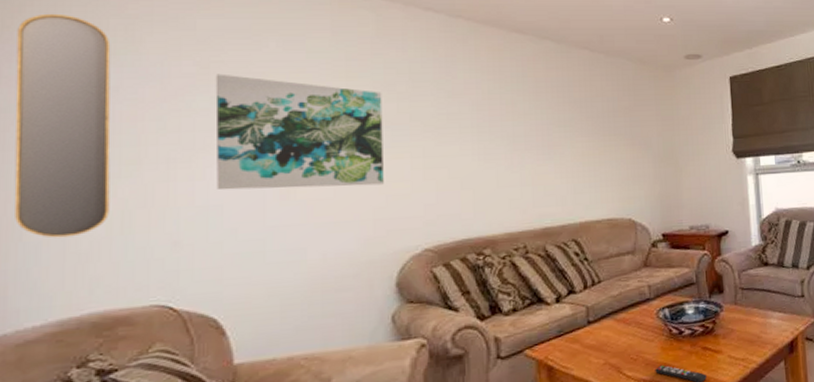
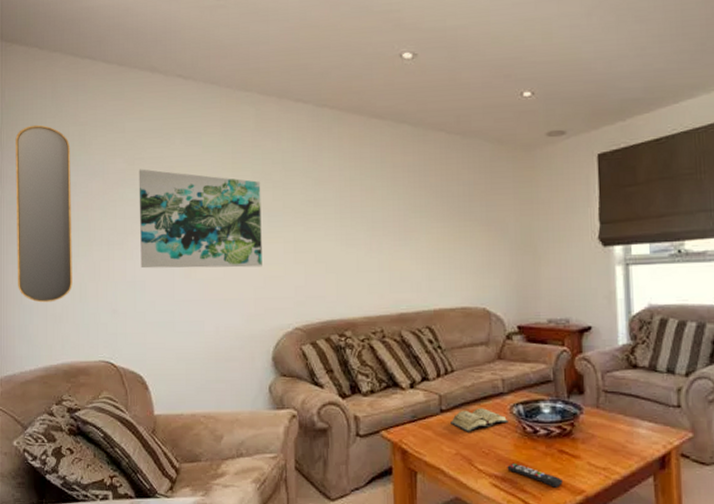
diary: none [598,315,655,341] -> present [450,408,508,432]

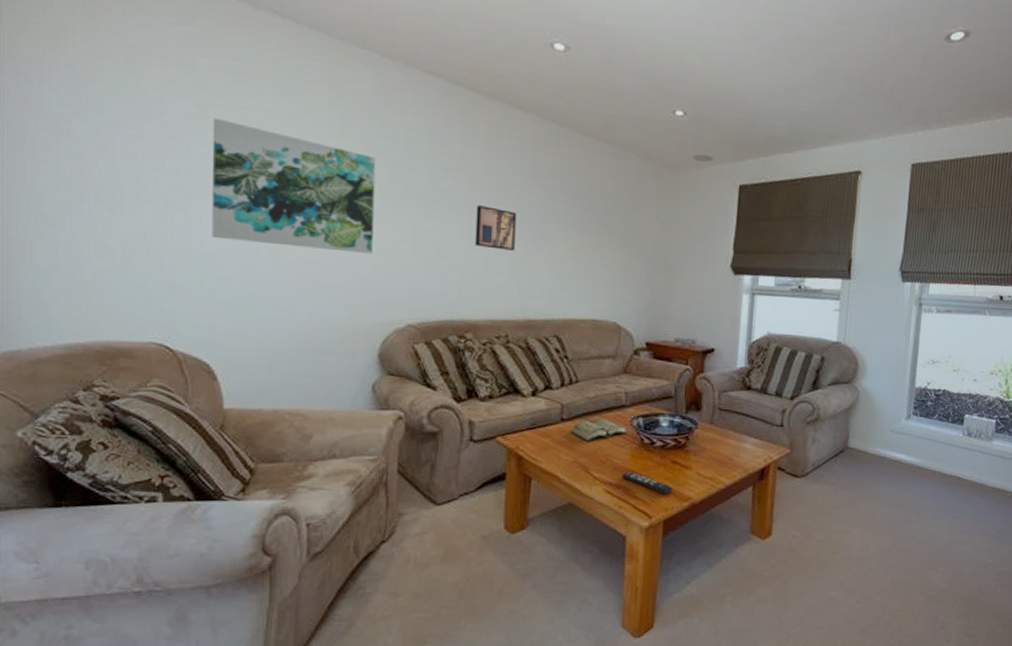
home mirror: present [15,124,73,303] -> none [23,33,113,266]
wall art: none [346,211,383,250] -> present [474,205,517,251]

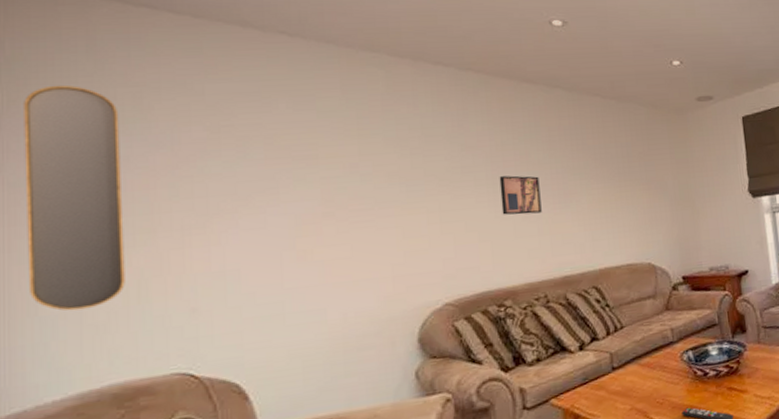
home mirror: none [23,33,113,266] -> present [24,85,125,311]
wall art: present [211,117,376,254] -> none [226,137,401,255]
diary: present [570,419,628,441] -> none [623,359,680,386]

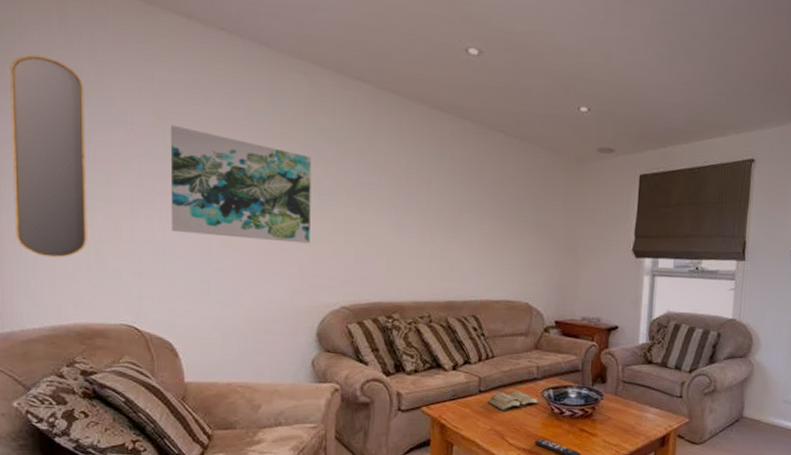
wall art: none [226,137,401,255] -> present [170,125,312,244]
wall art: present [499,175,542,215] -> none [400,198,437,239]
diary: none [623,359,680,386] -> present [488,390,539,411]

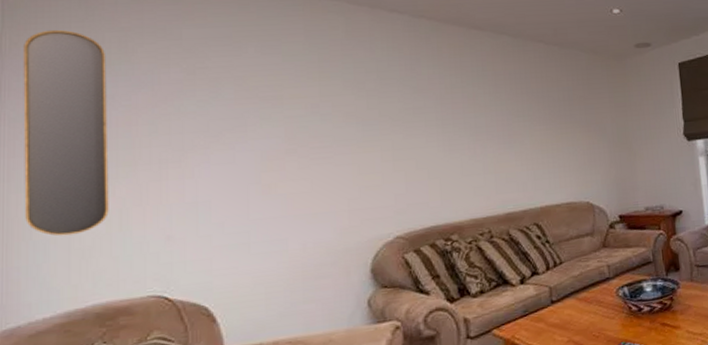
wall art: present [170,125,312,244] -> none [201,79,357,187]
diary: present [488,390,539,411] -> none [561,294,615,319]

